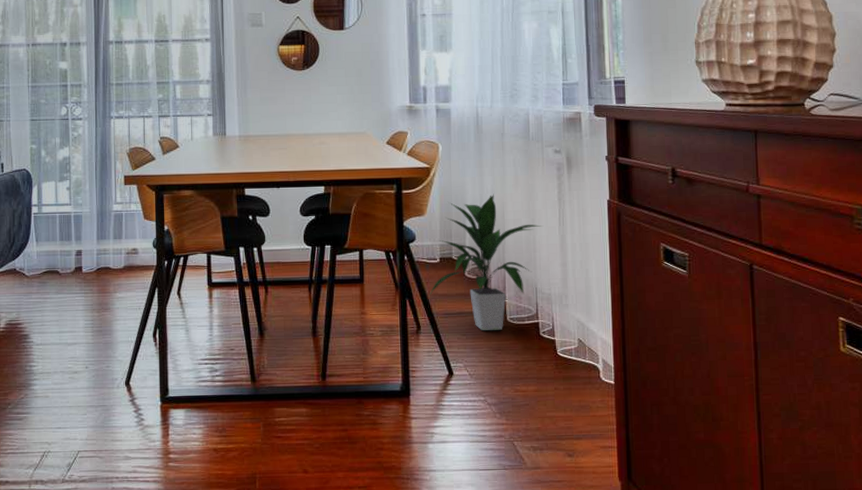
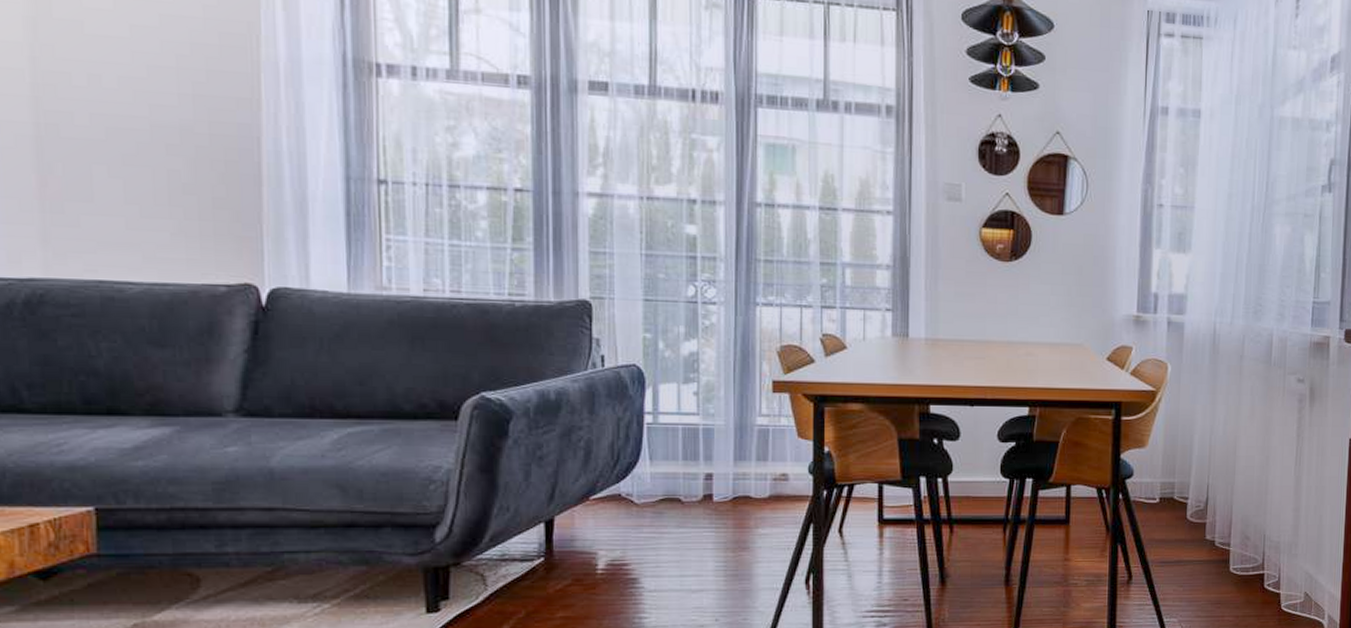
indoor plant: present [428,193,542,330] -> none [1143,425,1276,581]

